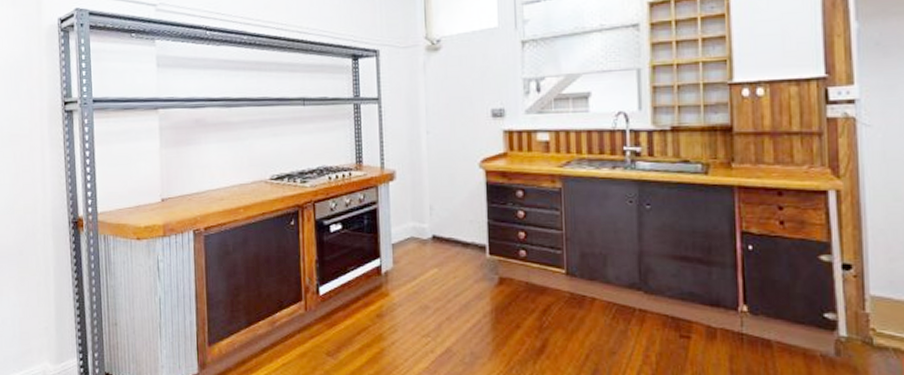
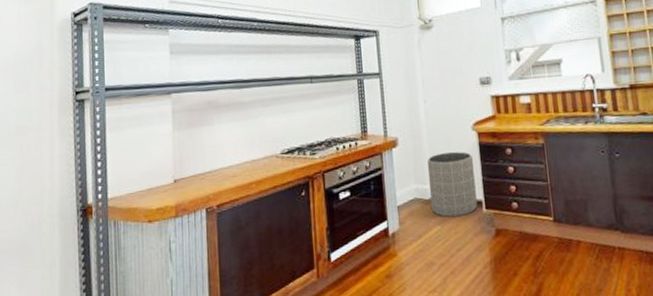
trash can: none [426,190,480,261] -> present [427,151,477,218]

